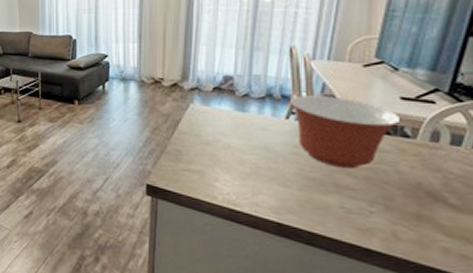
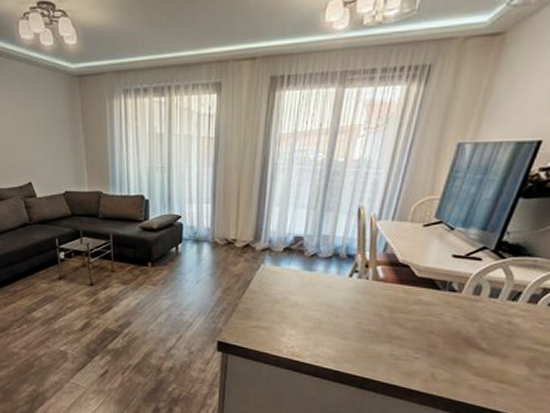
mixing bowl: present [289,95,401,169] -> none [353,255,451,321]

